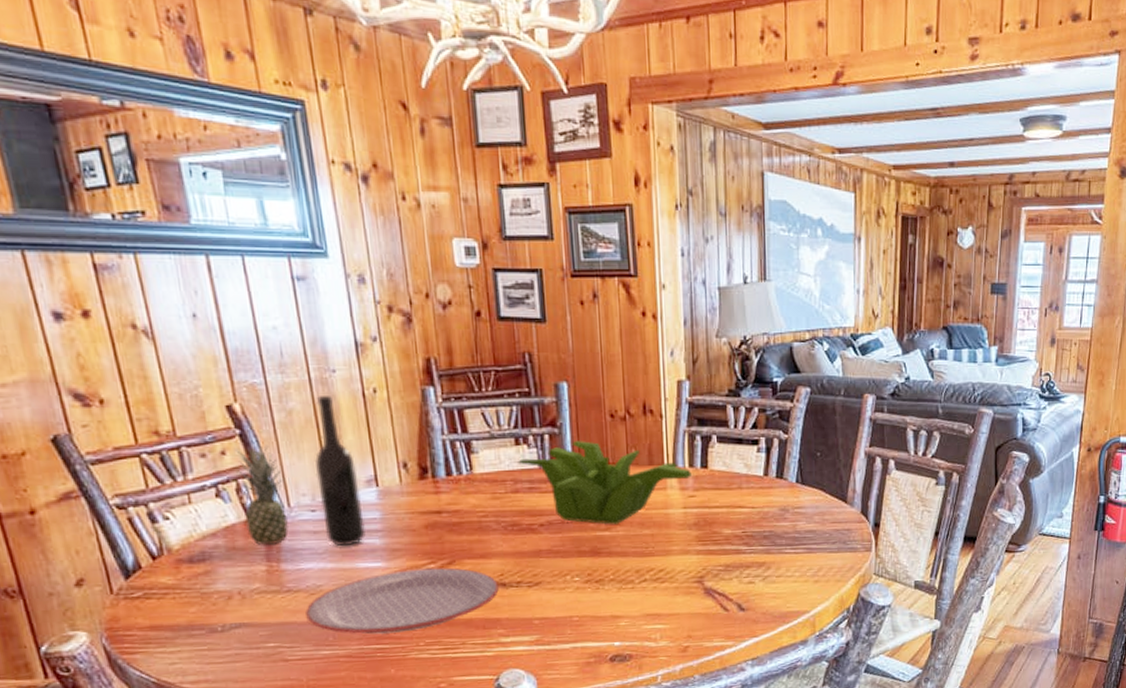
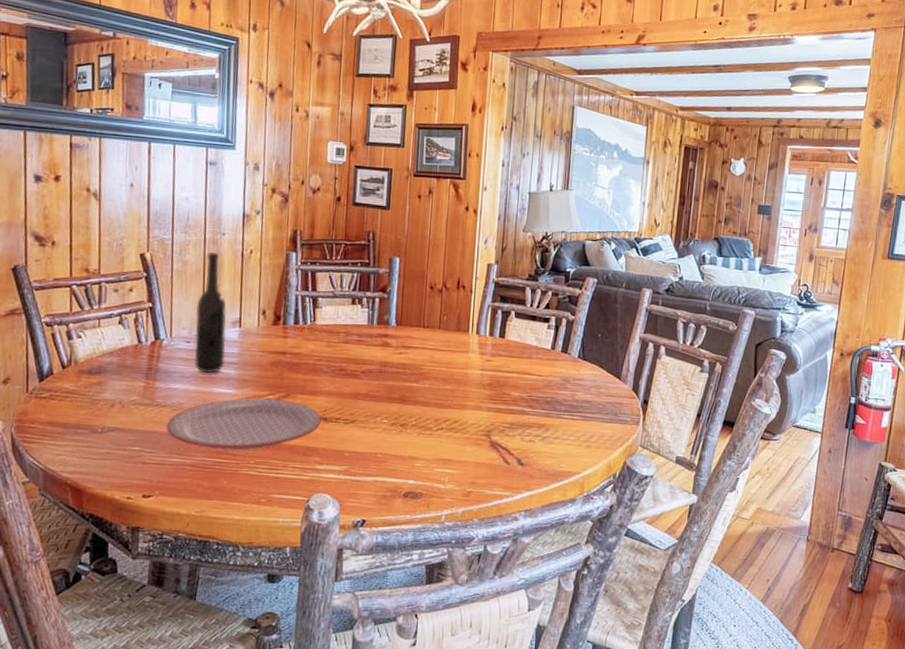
fruit: present [235,445,289,545] -> none [136,287,170,366]
plant: present [518,441,692,525] -> none [352,305,491,378]

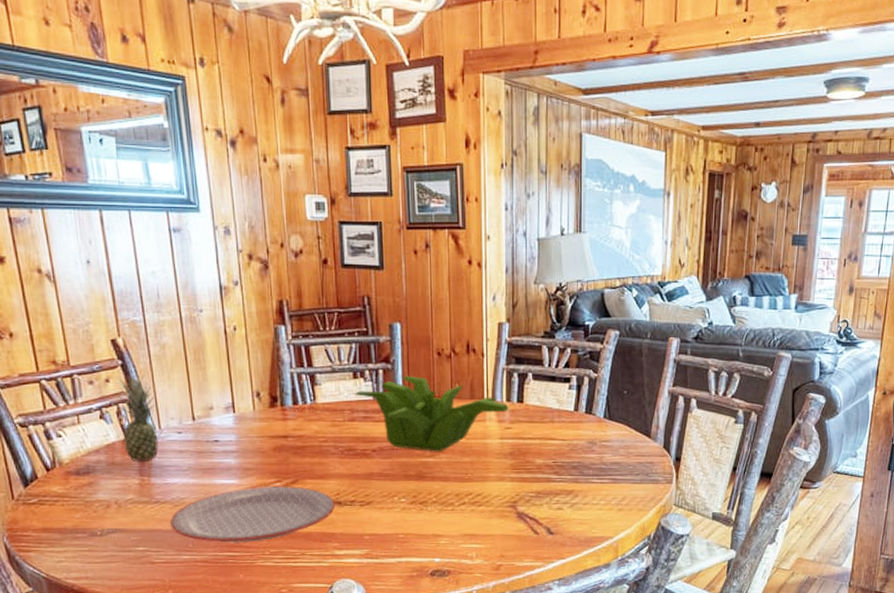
fruit: none [136,287,170,366] -> present [117,374,159,461]
bottle: present [194,252,227,373] -> none [182,333,223,464]
plant: none [352,305,491,378] -> present [355,376,508,452]

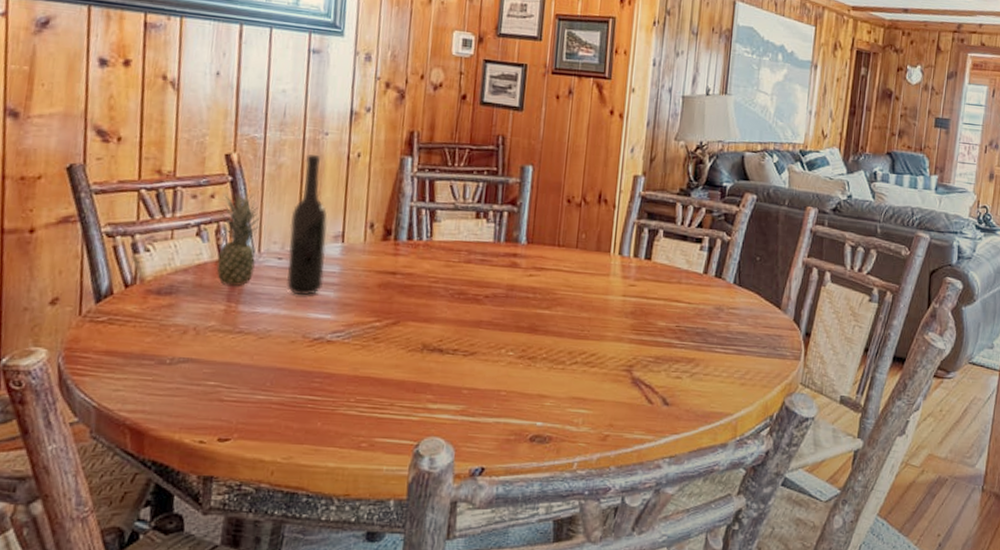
plate: present [170,486,335,543] -> none [250,325,436,386]
bottle: none [182,333,223,464] -> present [286,154,328,295]
plant: present [355,376,508,452] -> none [475,221,635,304]

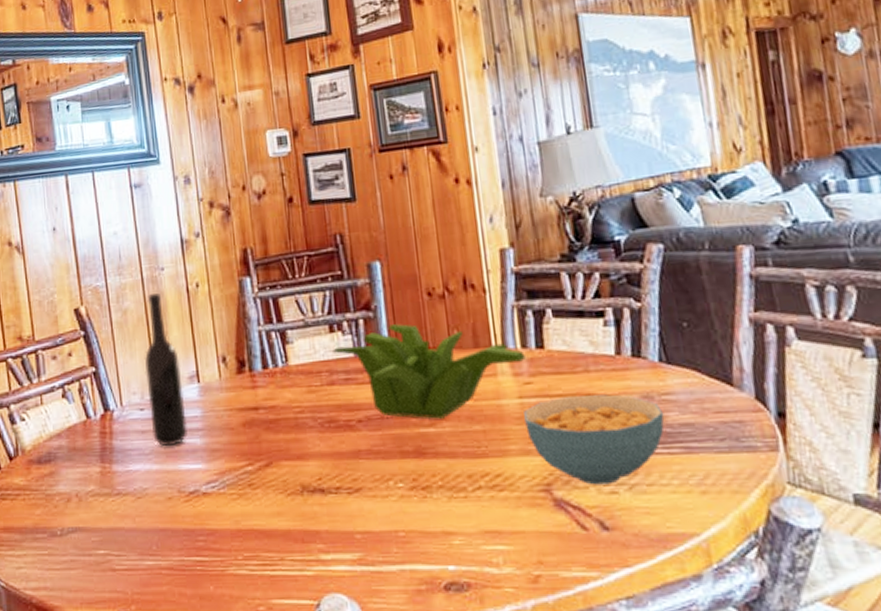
fruit: present [216,193,259,286] -> none [80,344,120,445]
plant: none [475,221,635,304] -> present [333,324,526,420]
cereal bowl: none [623,300,728,371] -> present [524,394,665,485]

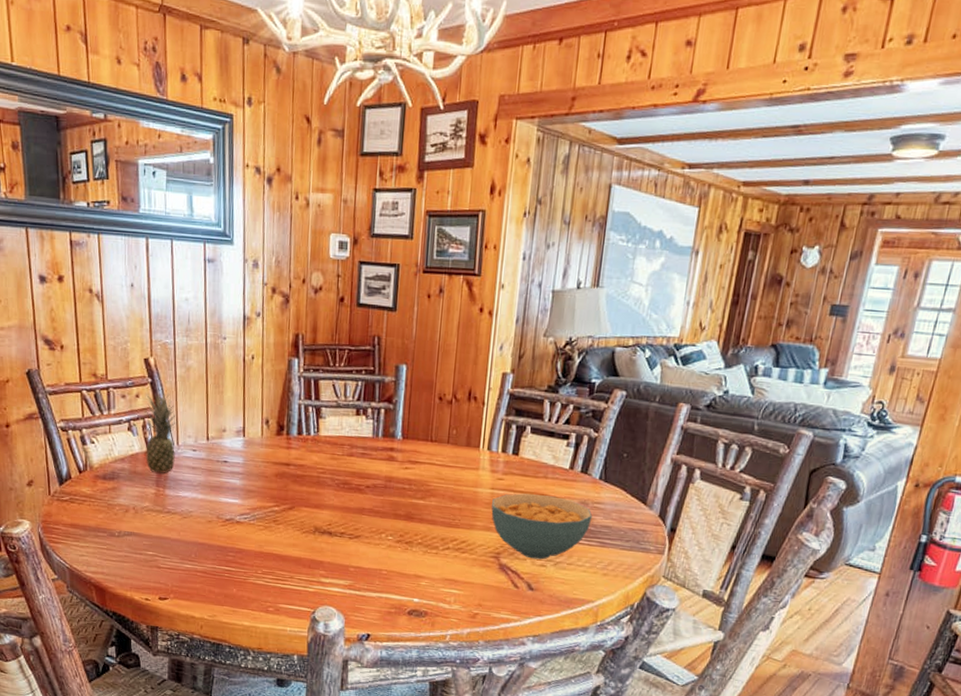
fruit: none [80,344,120,445] -> present [144,393,176,473]
bottle: present [144,293,188,446] -> none [200,358,231,483]
plant: present [333,324,526,420] -> none [356,417,503,495]

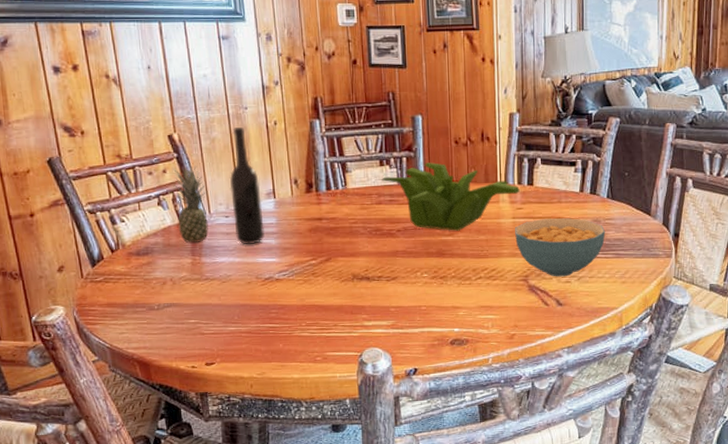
bottle: none [200,358,231,483] -> present [229,127,265,244]
plant: none [356,417,503,495] -> present [382,162,520,231]

